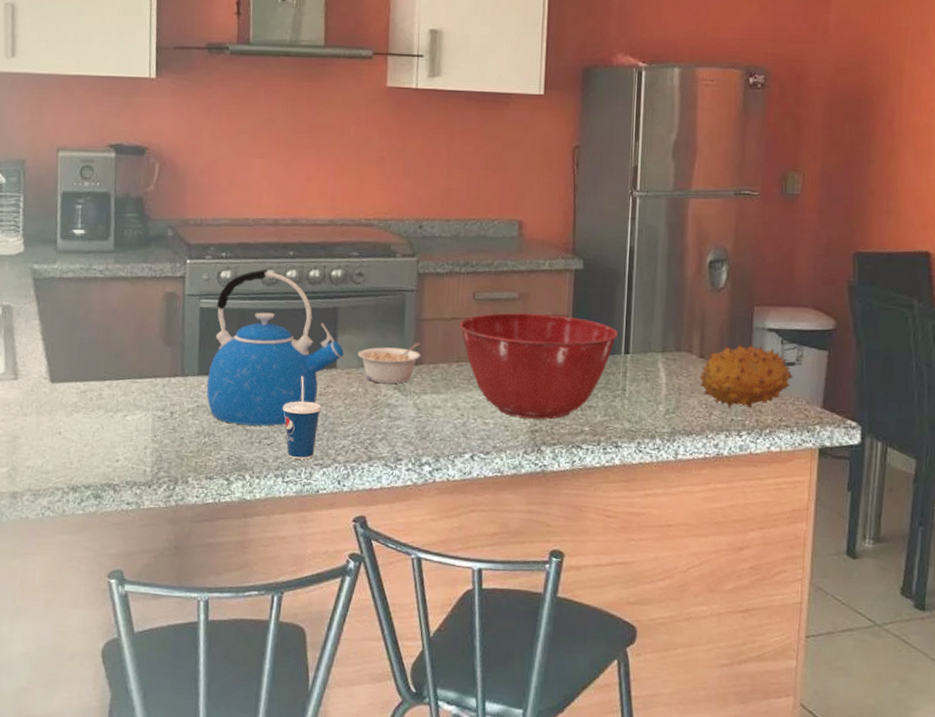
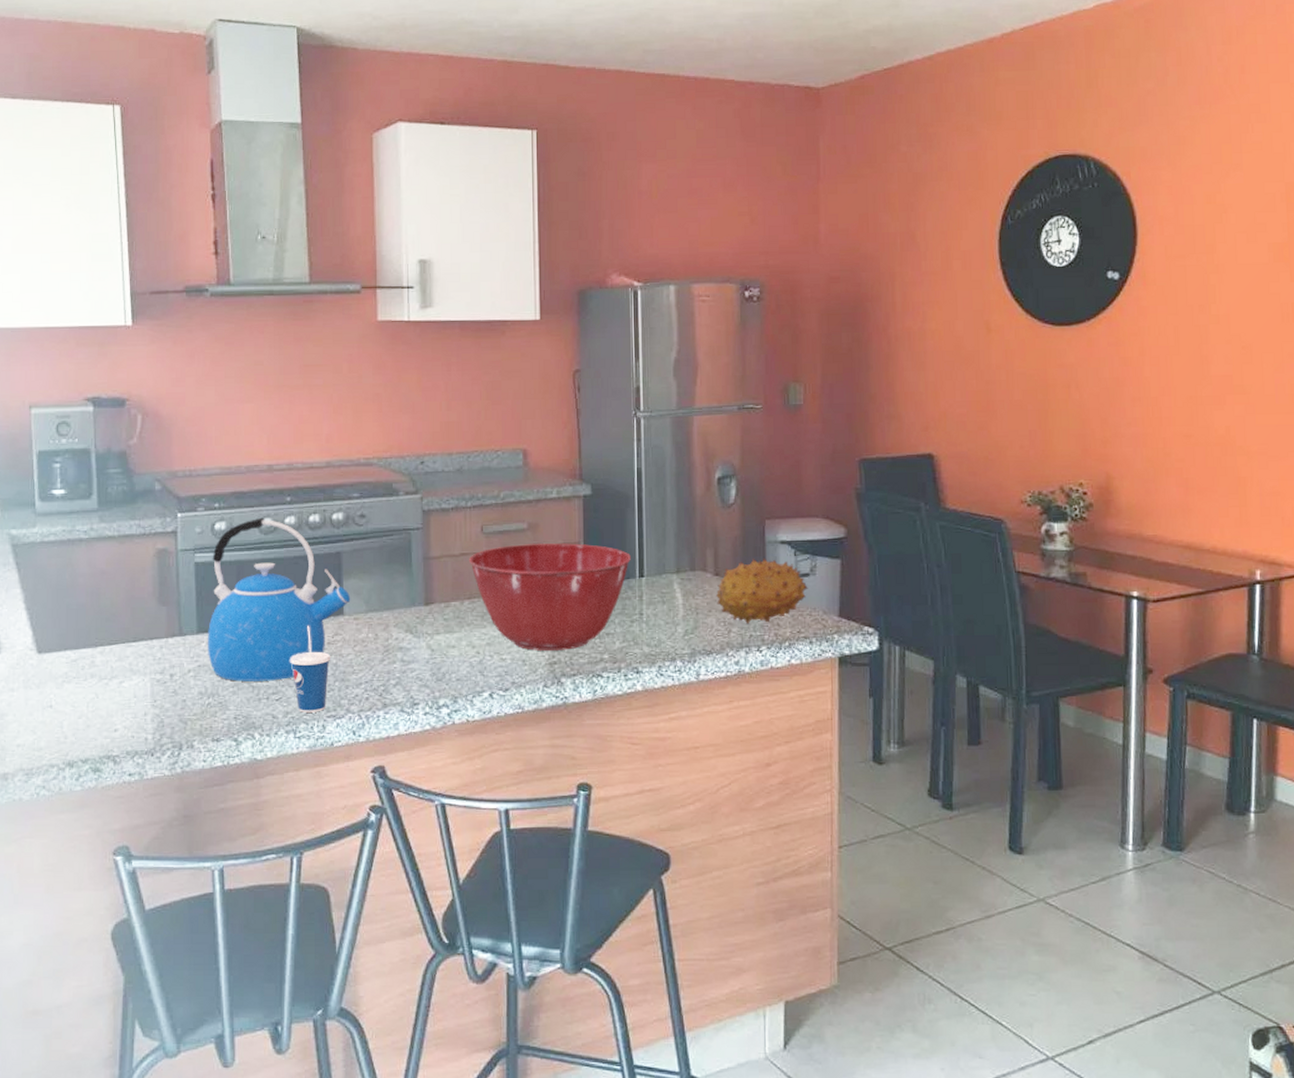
legume: present [357,343,421,384] -> none [365,582,431,627]

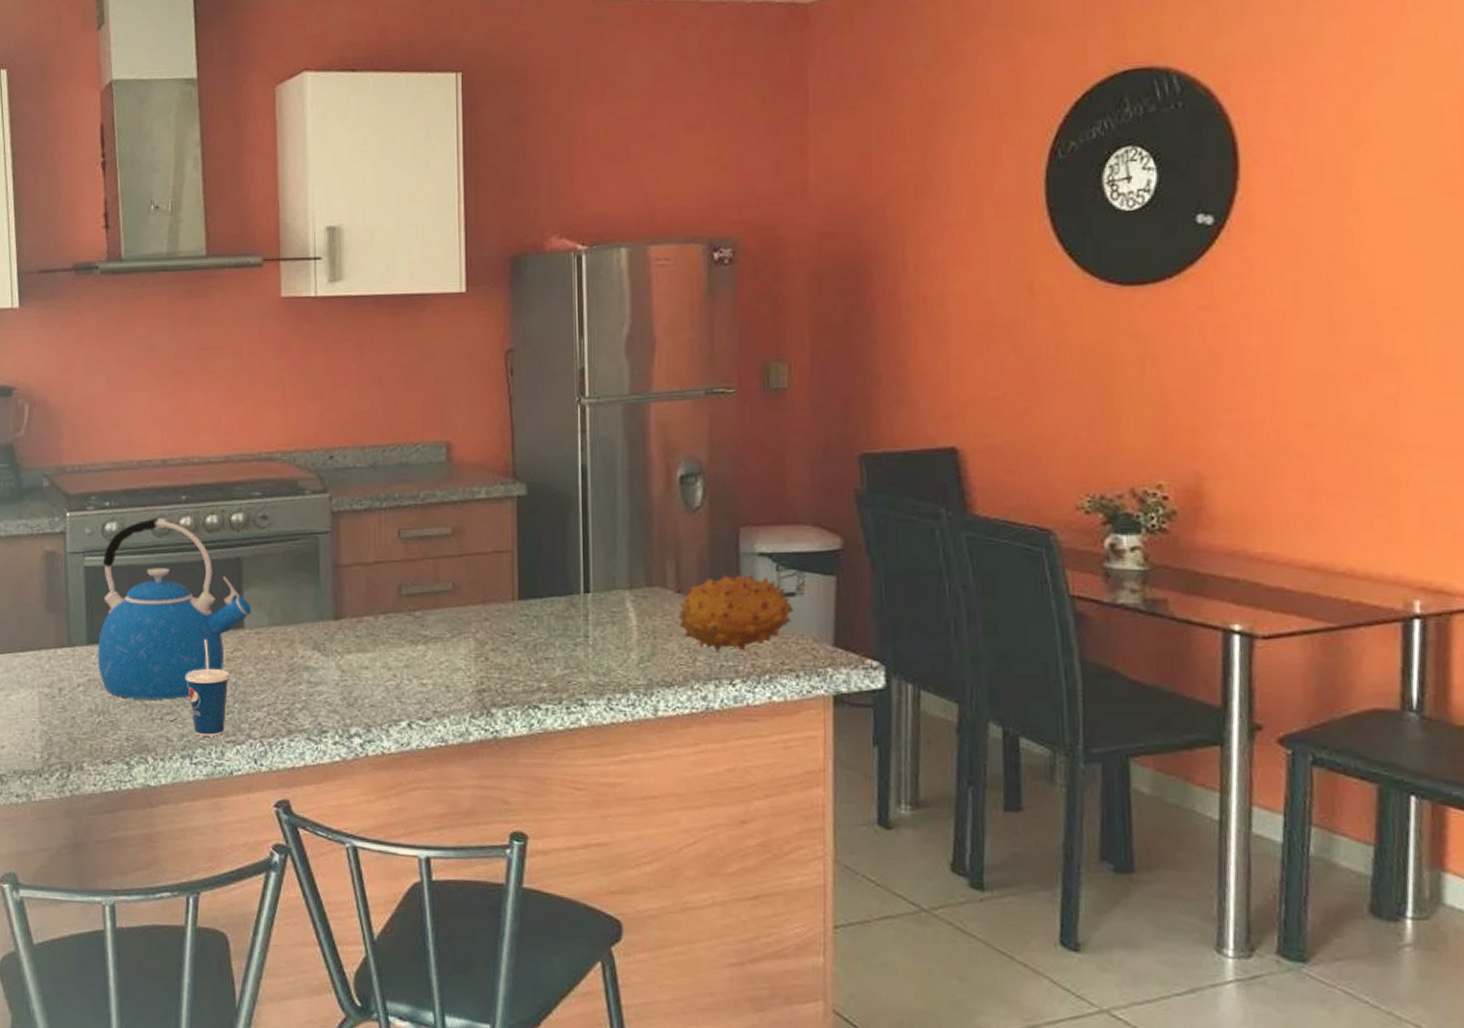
mixing bowl: present [468,543,631,651] -> none [383,552,574,676]

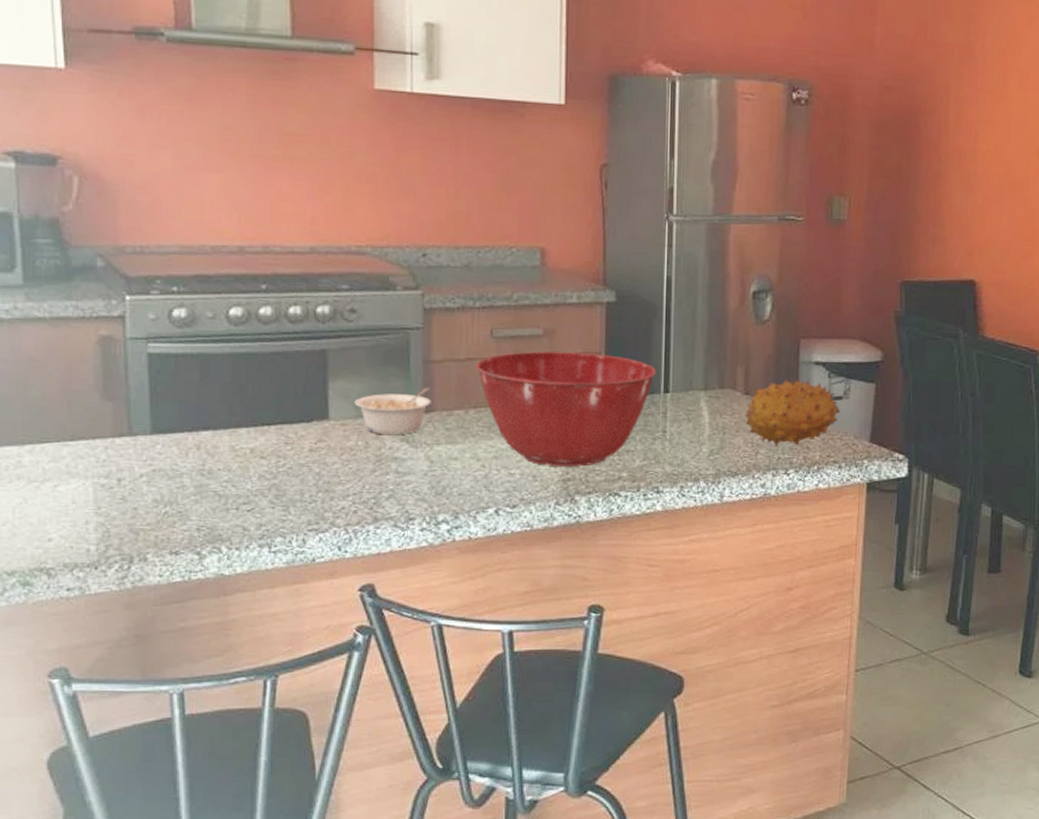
kettle: present [97,518,252,700] -> none [163,306,338,490]
cup: present [186,640,230,737] -> none [264,430,314,525]
legume: none [267,594,341,644] -> present [354,388,431,435]
mixing bowl: none [383,552,574,676] -> present [475,351,656,467]

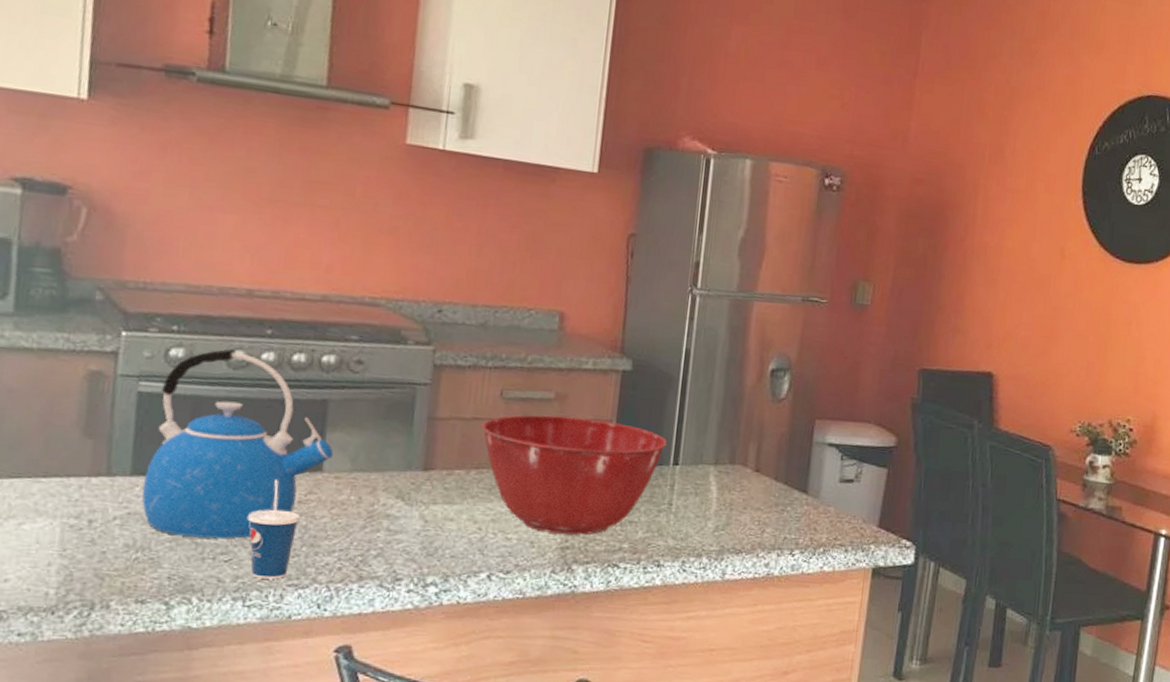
kettle: none [163,306,338,490] -> present [142,349,334,539]
cup: none [264,430,314,525] -> present [248,480,301,579]
legume: present [354,388,431,435] -> none [351,445,432,492]
fruit: present [745,378,841,446] -> none [753,457,851,526]

